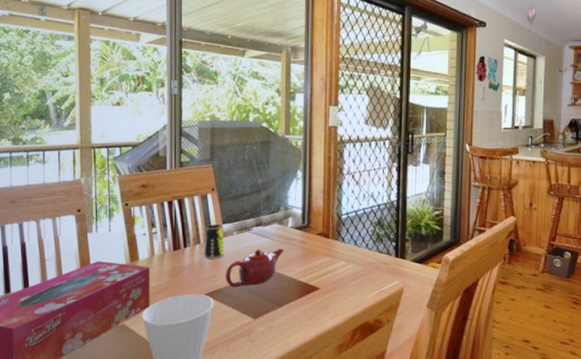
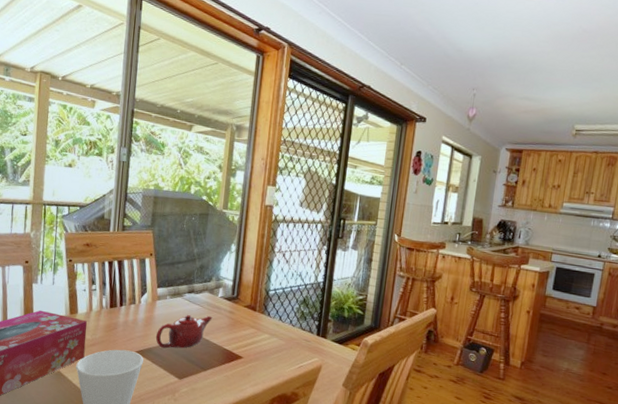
cup: present [203,224,224,259] -> none [137,287,157,320]

